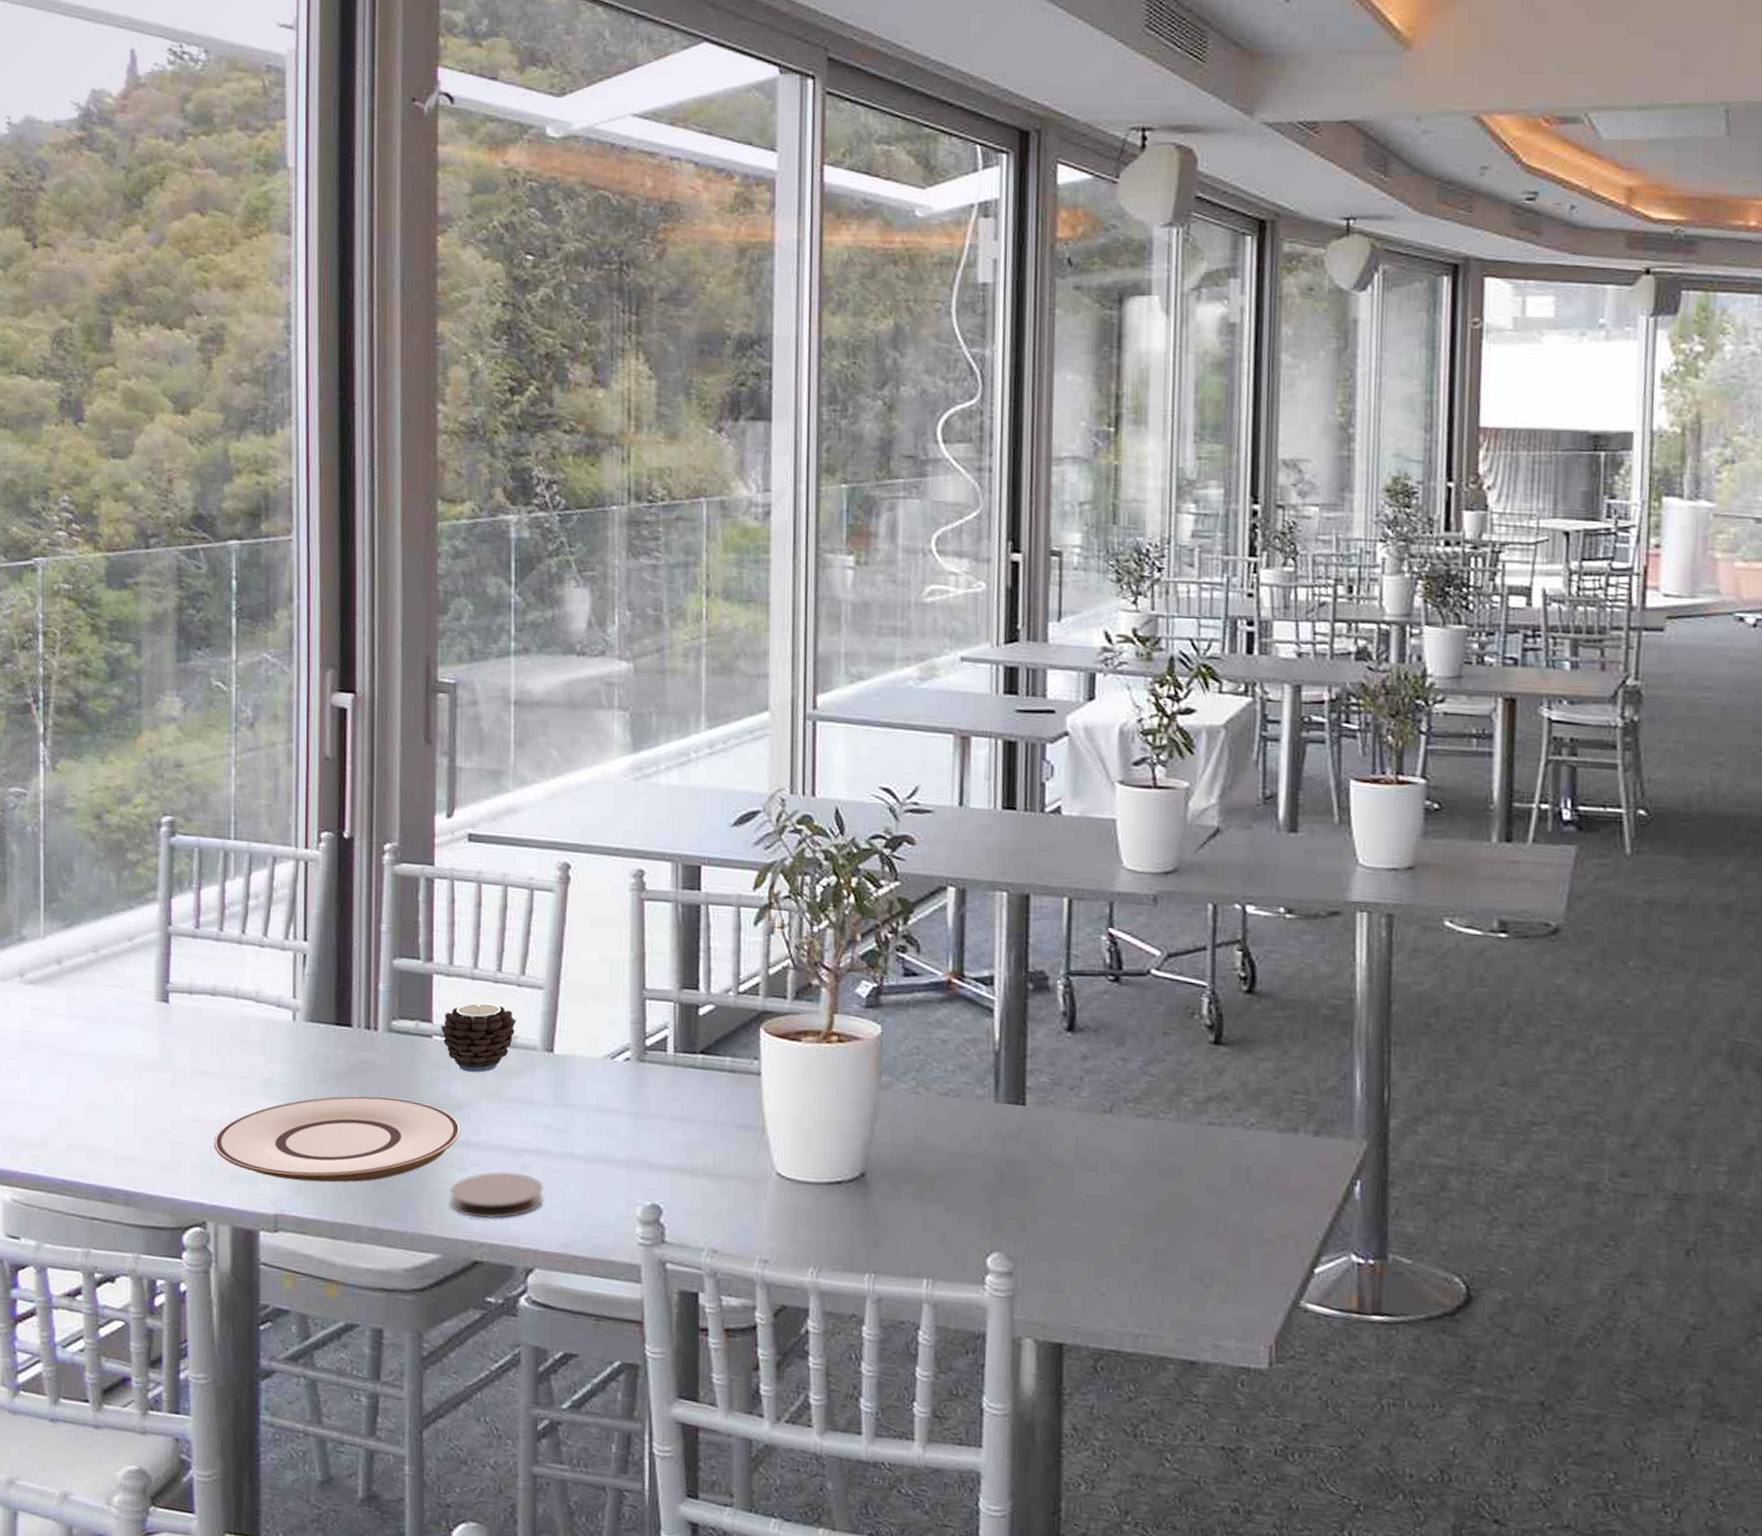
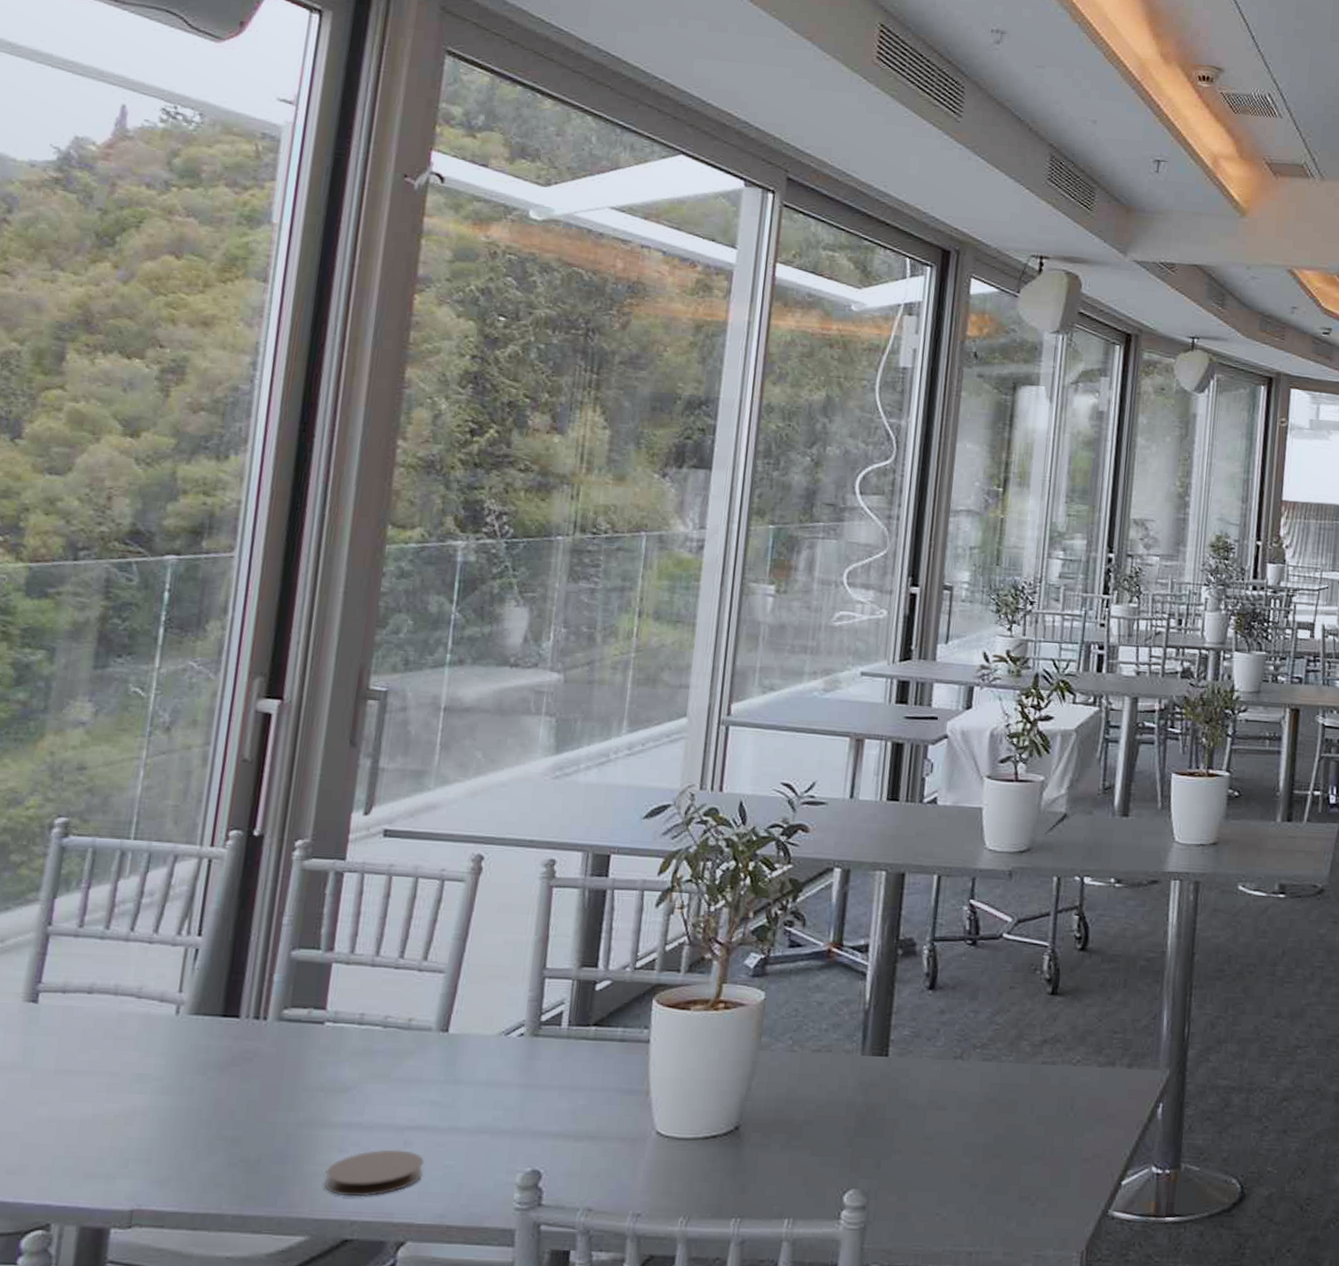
plate: present [214,1096,460,1183] -> none [70,1084,344,1174]
candle: present [441,997,516,1073] -> none [334,983,414,1056]

